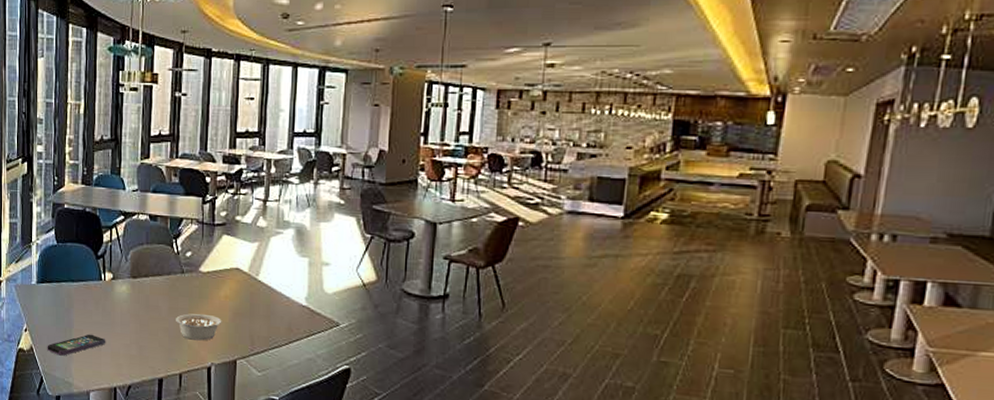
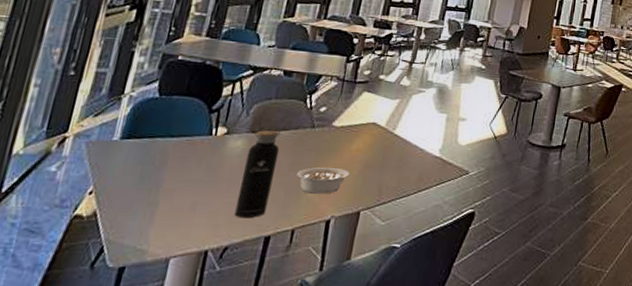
smartphone: present [47,334,106,356] -> none [118,193,205,220]
water bottle: none [131,269,158,360] -> present [234,124,281,219]

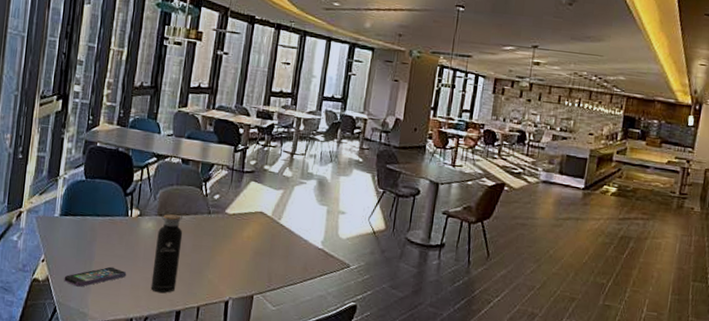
smartphone: none [118,193,205,220] -> present [64,266,127,287]
legume: present [297,167,350,194] -> none [198,251,243,277]

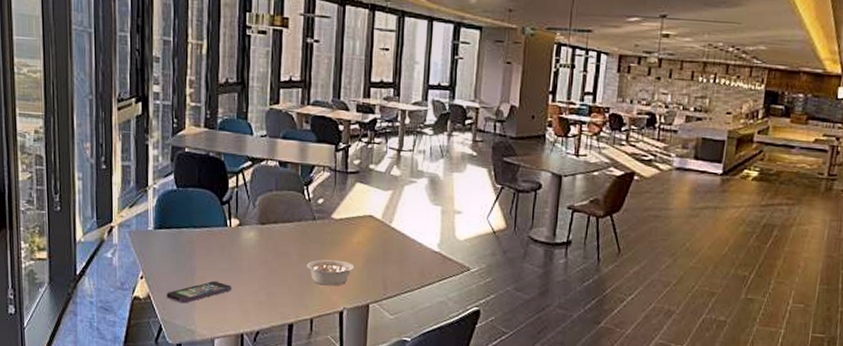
water bottle: present [150,208,183,293] -> none [259,216,288,306]
legume: none [198,251,243,277] -> present [307,260,355,286]

